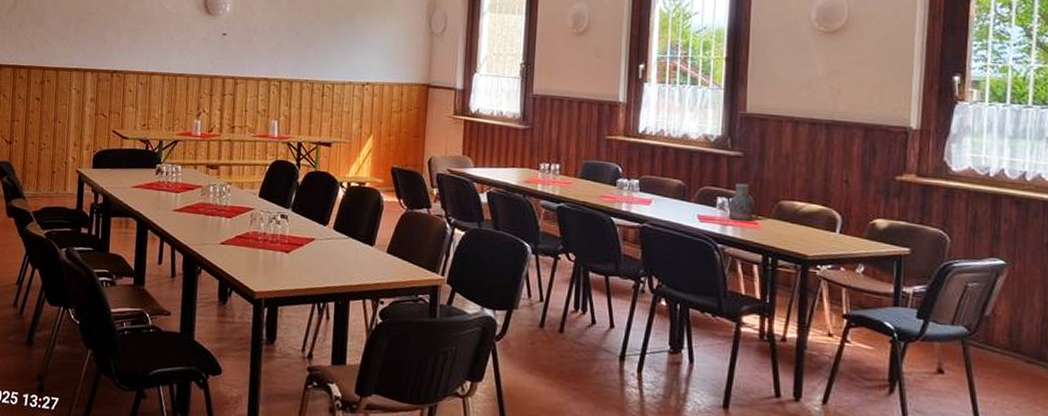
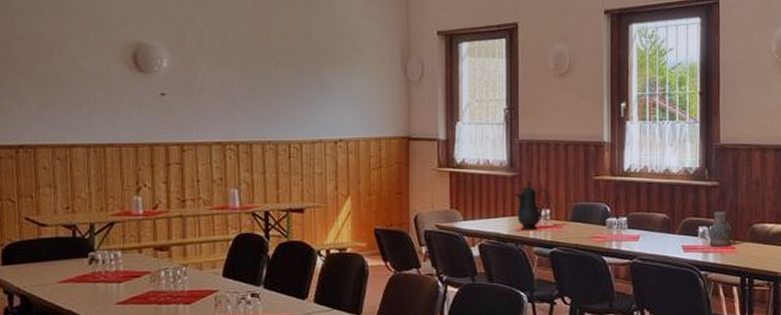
coffeepot: none [525,135,559,183] -> present [514,181,549,230]

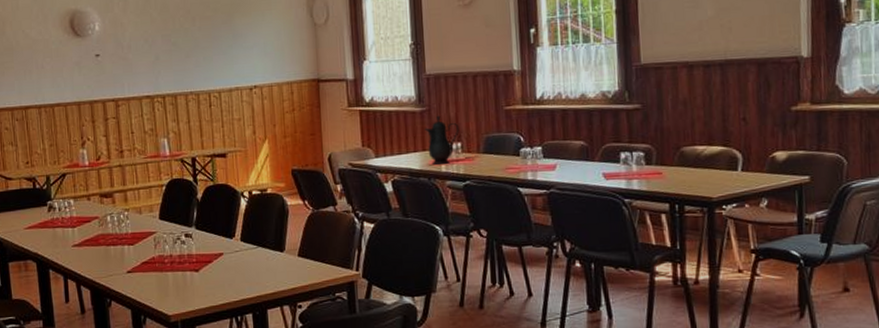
pitcher: present [708,211,732,247] -> none [631,135,658,173]

